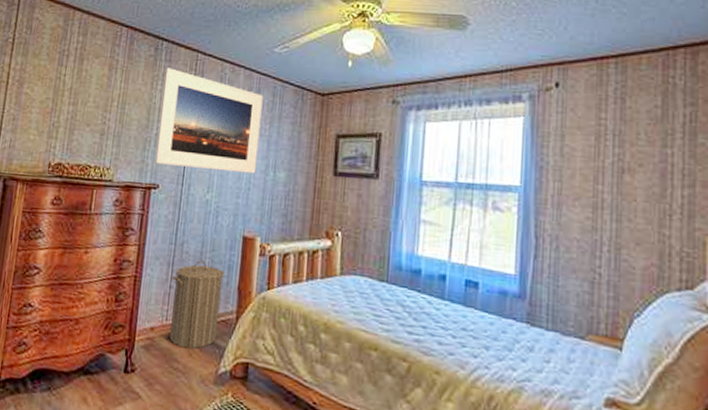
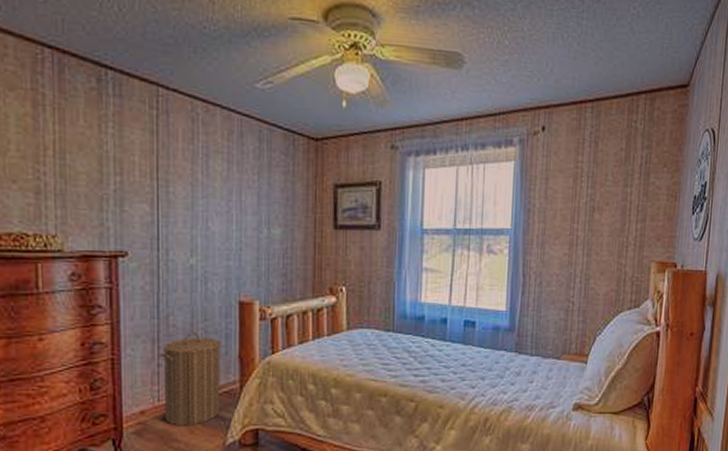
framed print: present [154,67,263,174] -> none [116,105,247,232]

